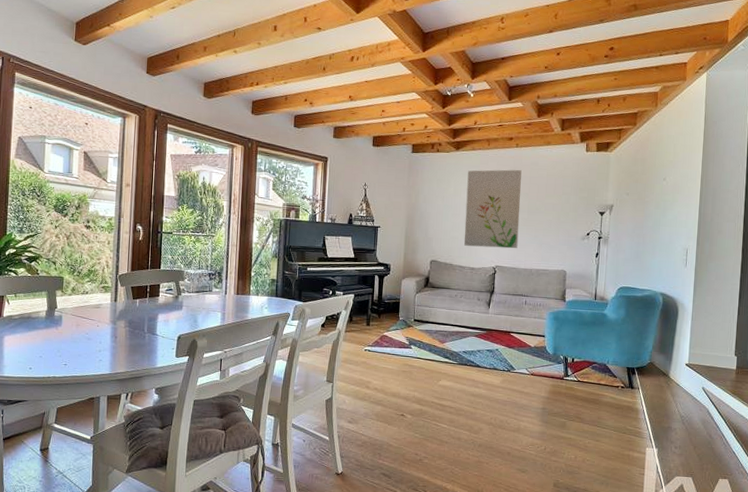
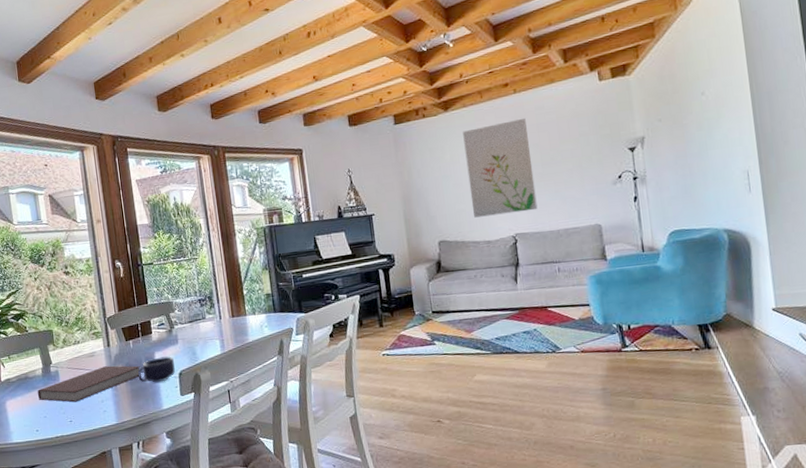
notebook: none [37,319,143,348] -> present [38,365,142,403]
mug: none [139,319,175,342] -> present [138,356,175,383]

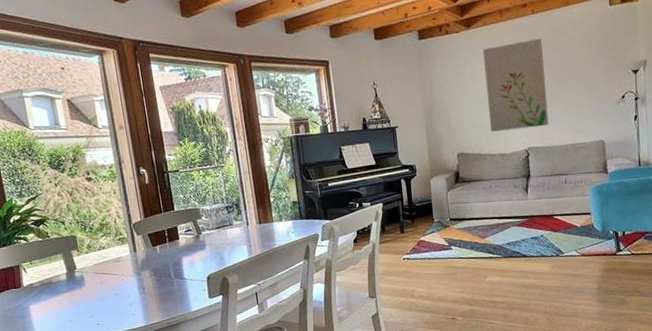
notebook: present [38,365,142,403] -> none [62,270,170,306]
mug: present [138,356,175,383] -> none [166,261,203,287]

